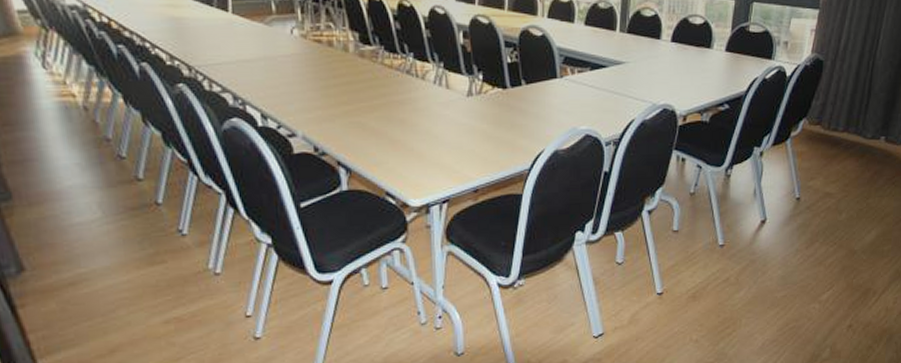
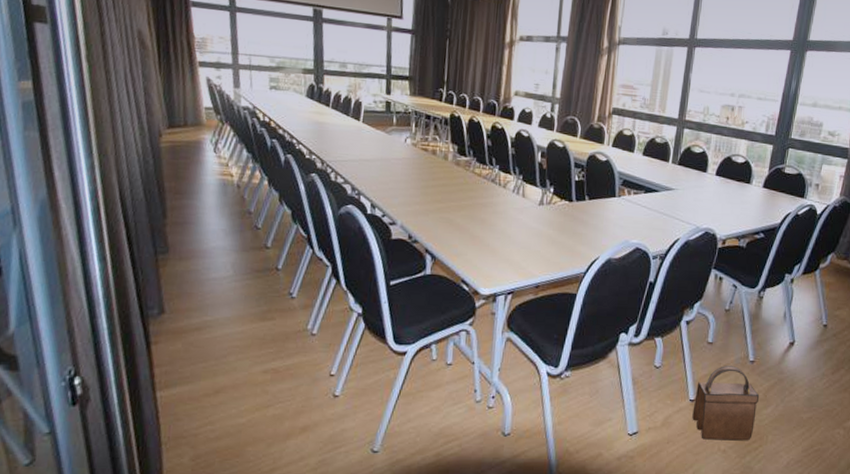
handbag: none [661,252,731,332] -> present [692,366,760,441]

